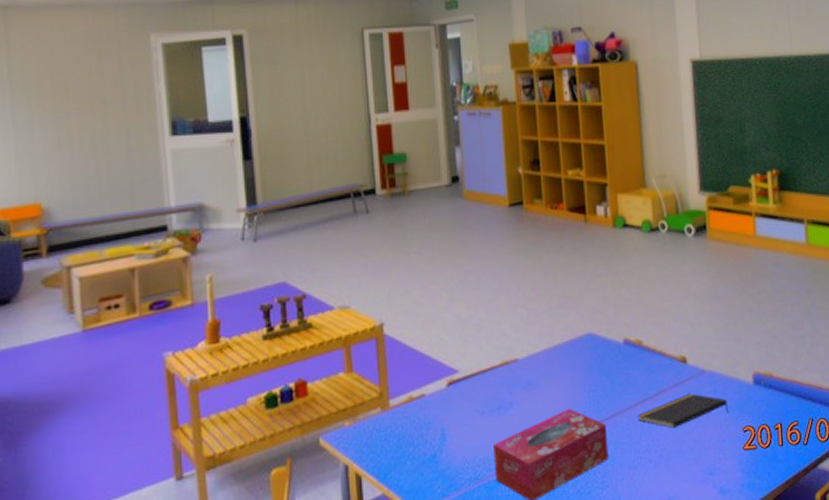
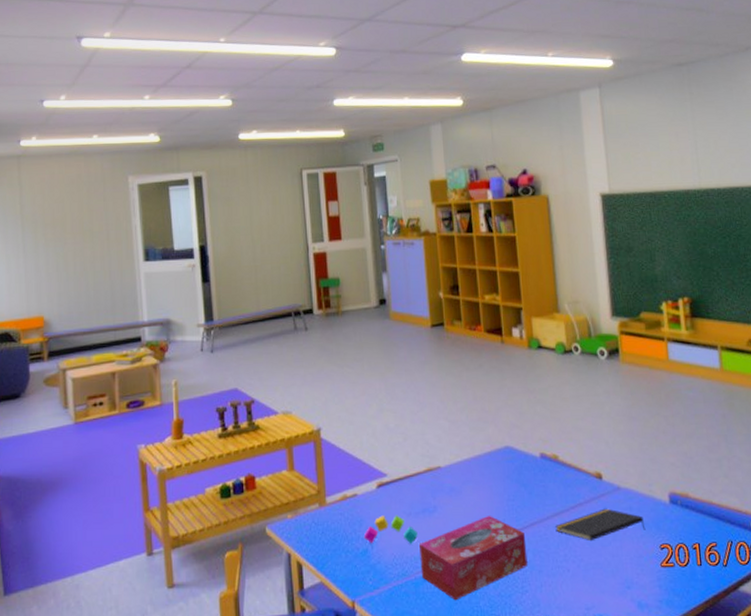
toy blocks: none [431,414,492,448] -> present [363,515,418,544]

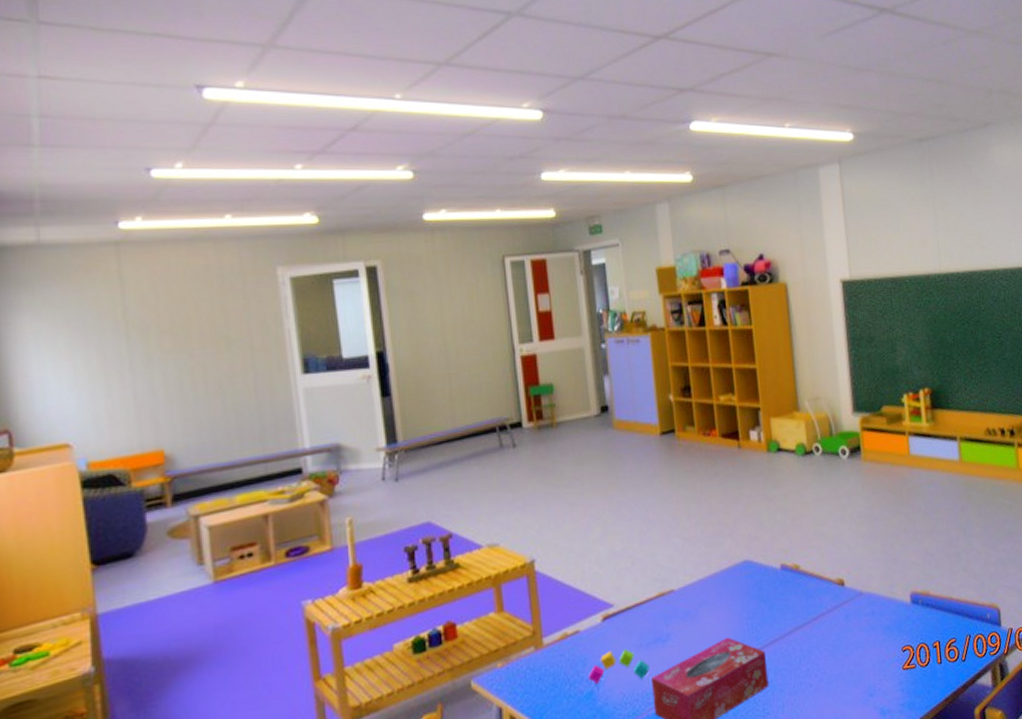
notepad: present [555,508,646,541] -> none [797,615,888,652]

